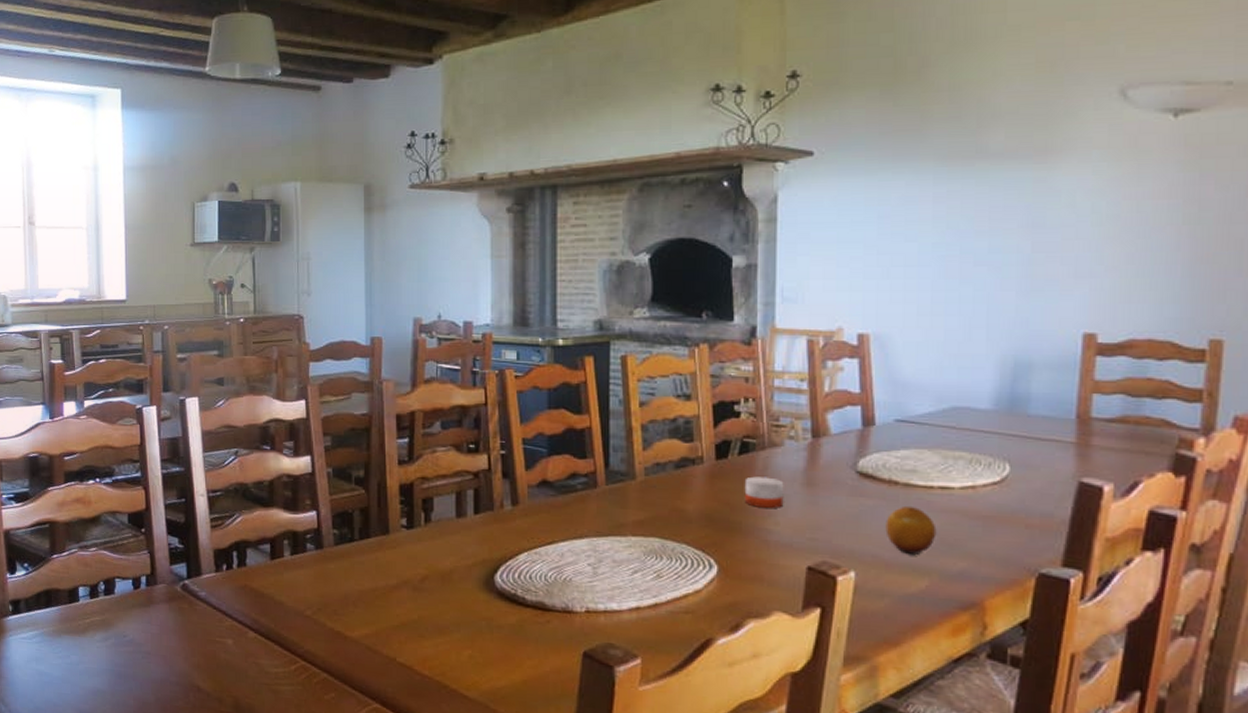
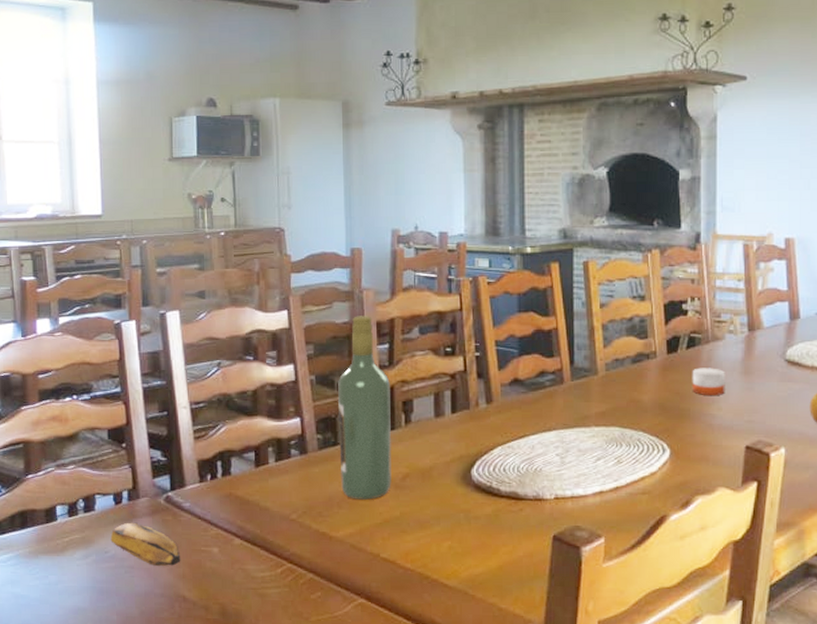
banana: none [129,608,196,655] -> present [110,522,181,566]
wine bottle: none [356,407,409,600] -> present [338,316,392,500]

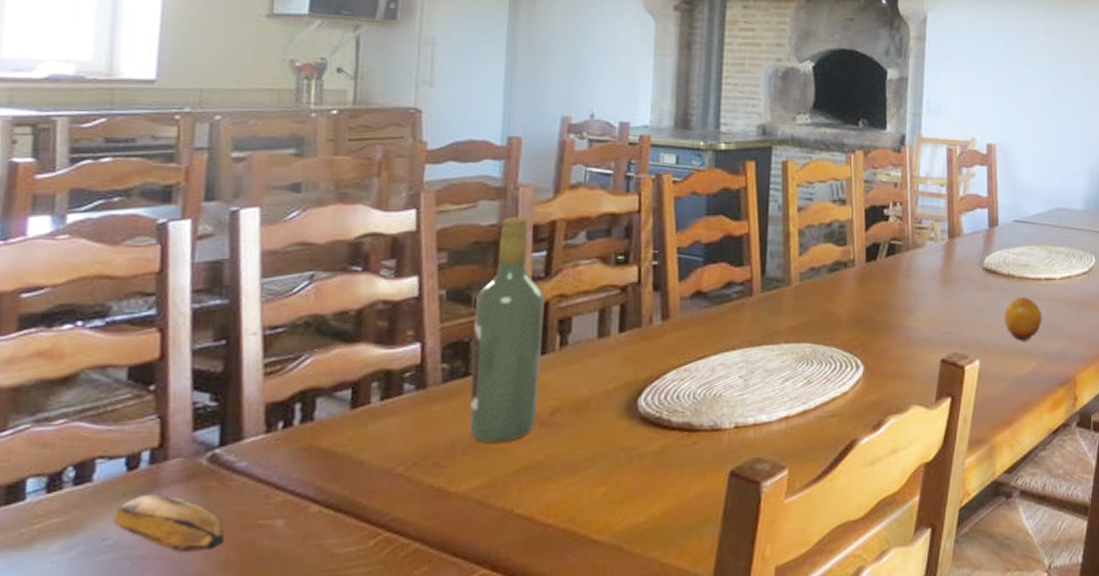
candle: present [692,368,725,395] -> none [889,277,924,306]

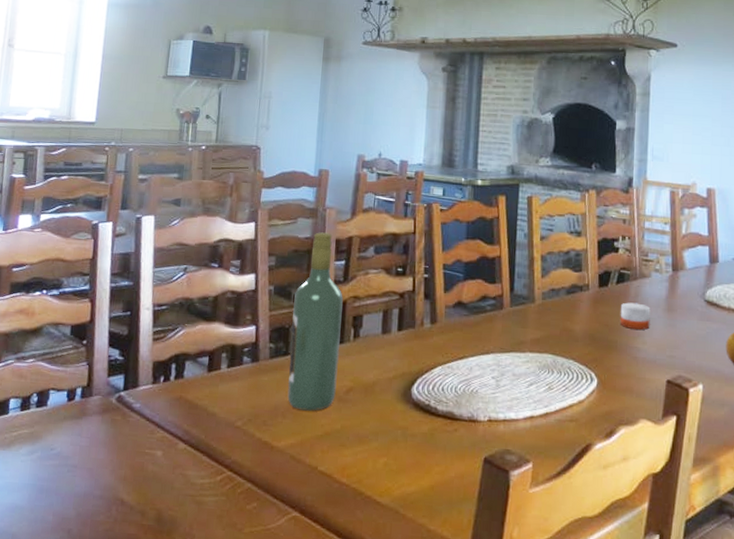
banana: present [113,493,225,552] -> none [58,420,125,467]
candle: none [889,277,924,306] -> present [620,302,651,330]

